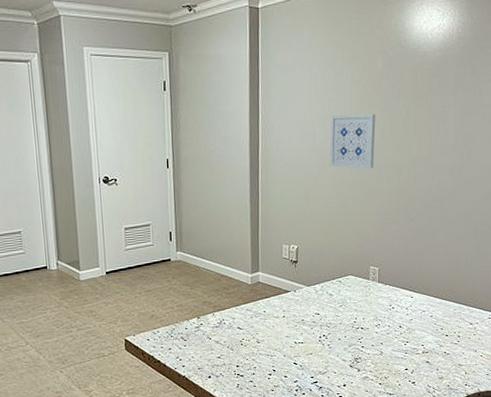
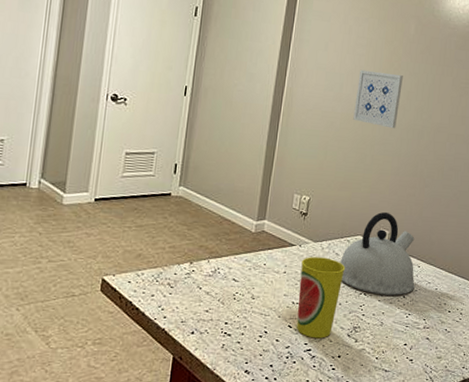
cup: none [298,299,340,372] -> present [296,257,346,339]
kettle: none [335,250,410,327] -> present [340,211,415,296]

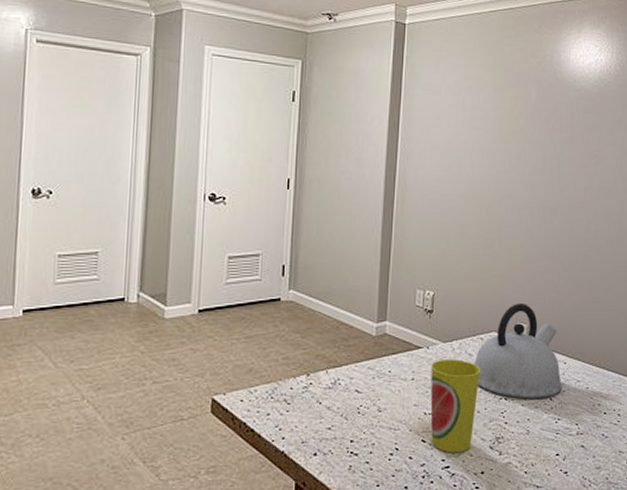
wall art: present [353,69,403,129] -> none [475,144,528,208]

